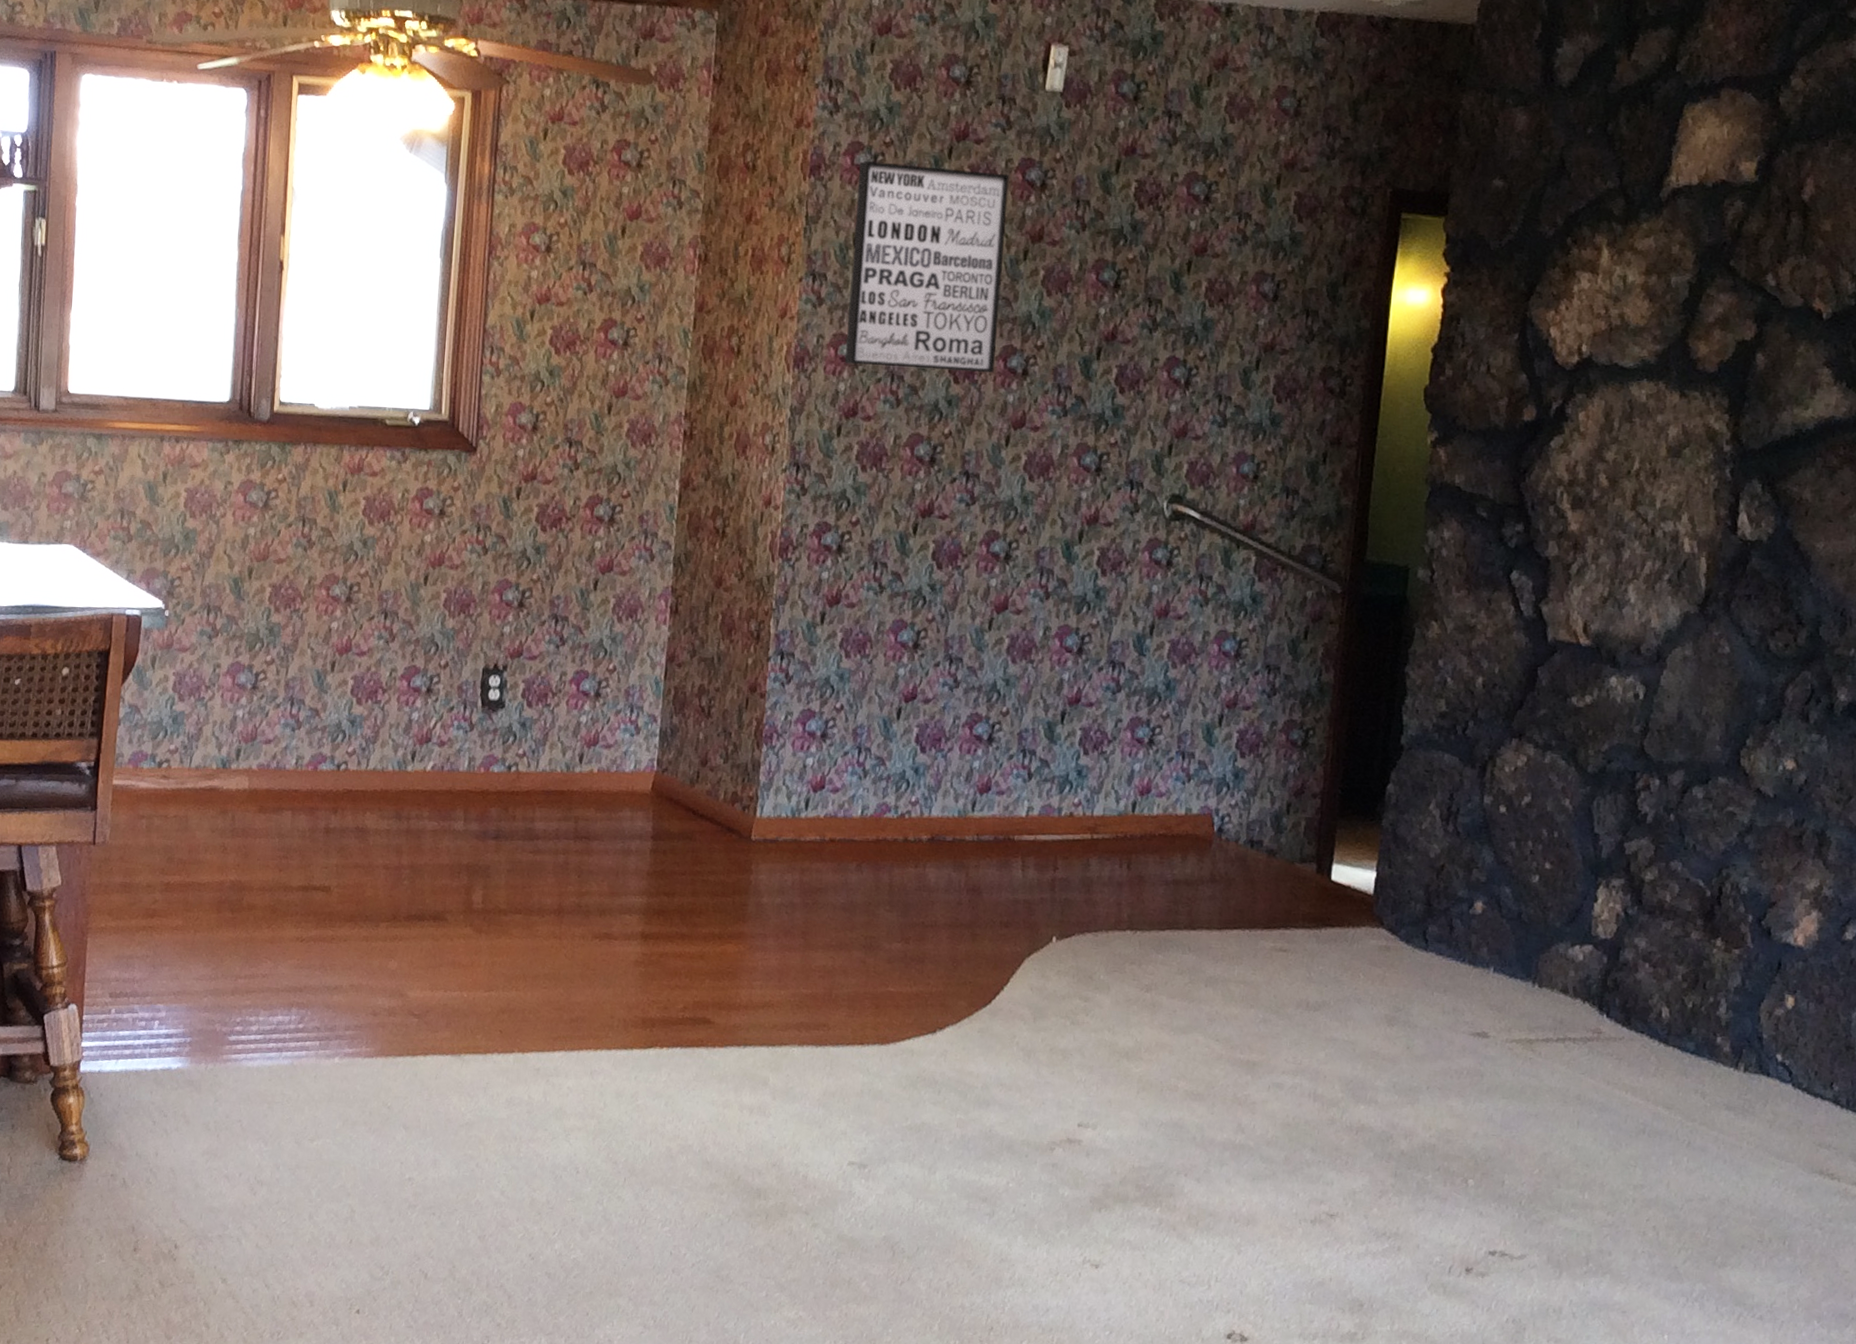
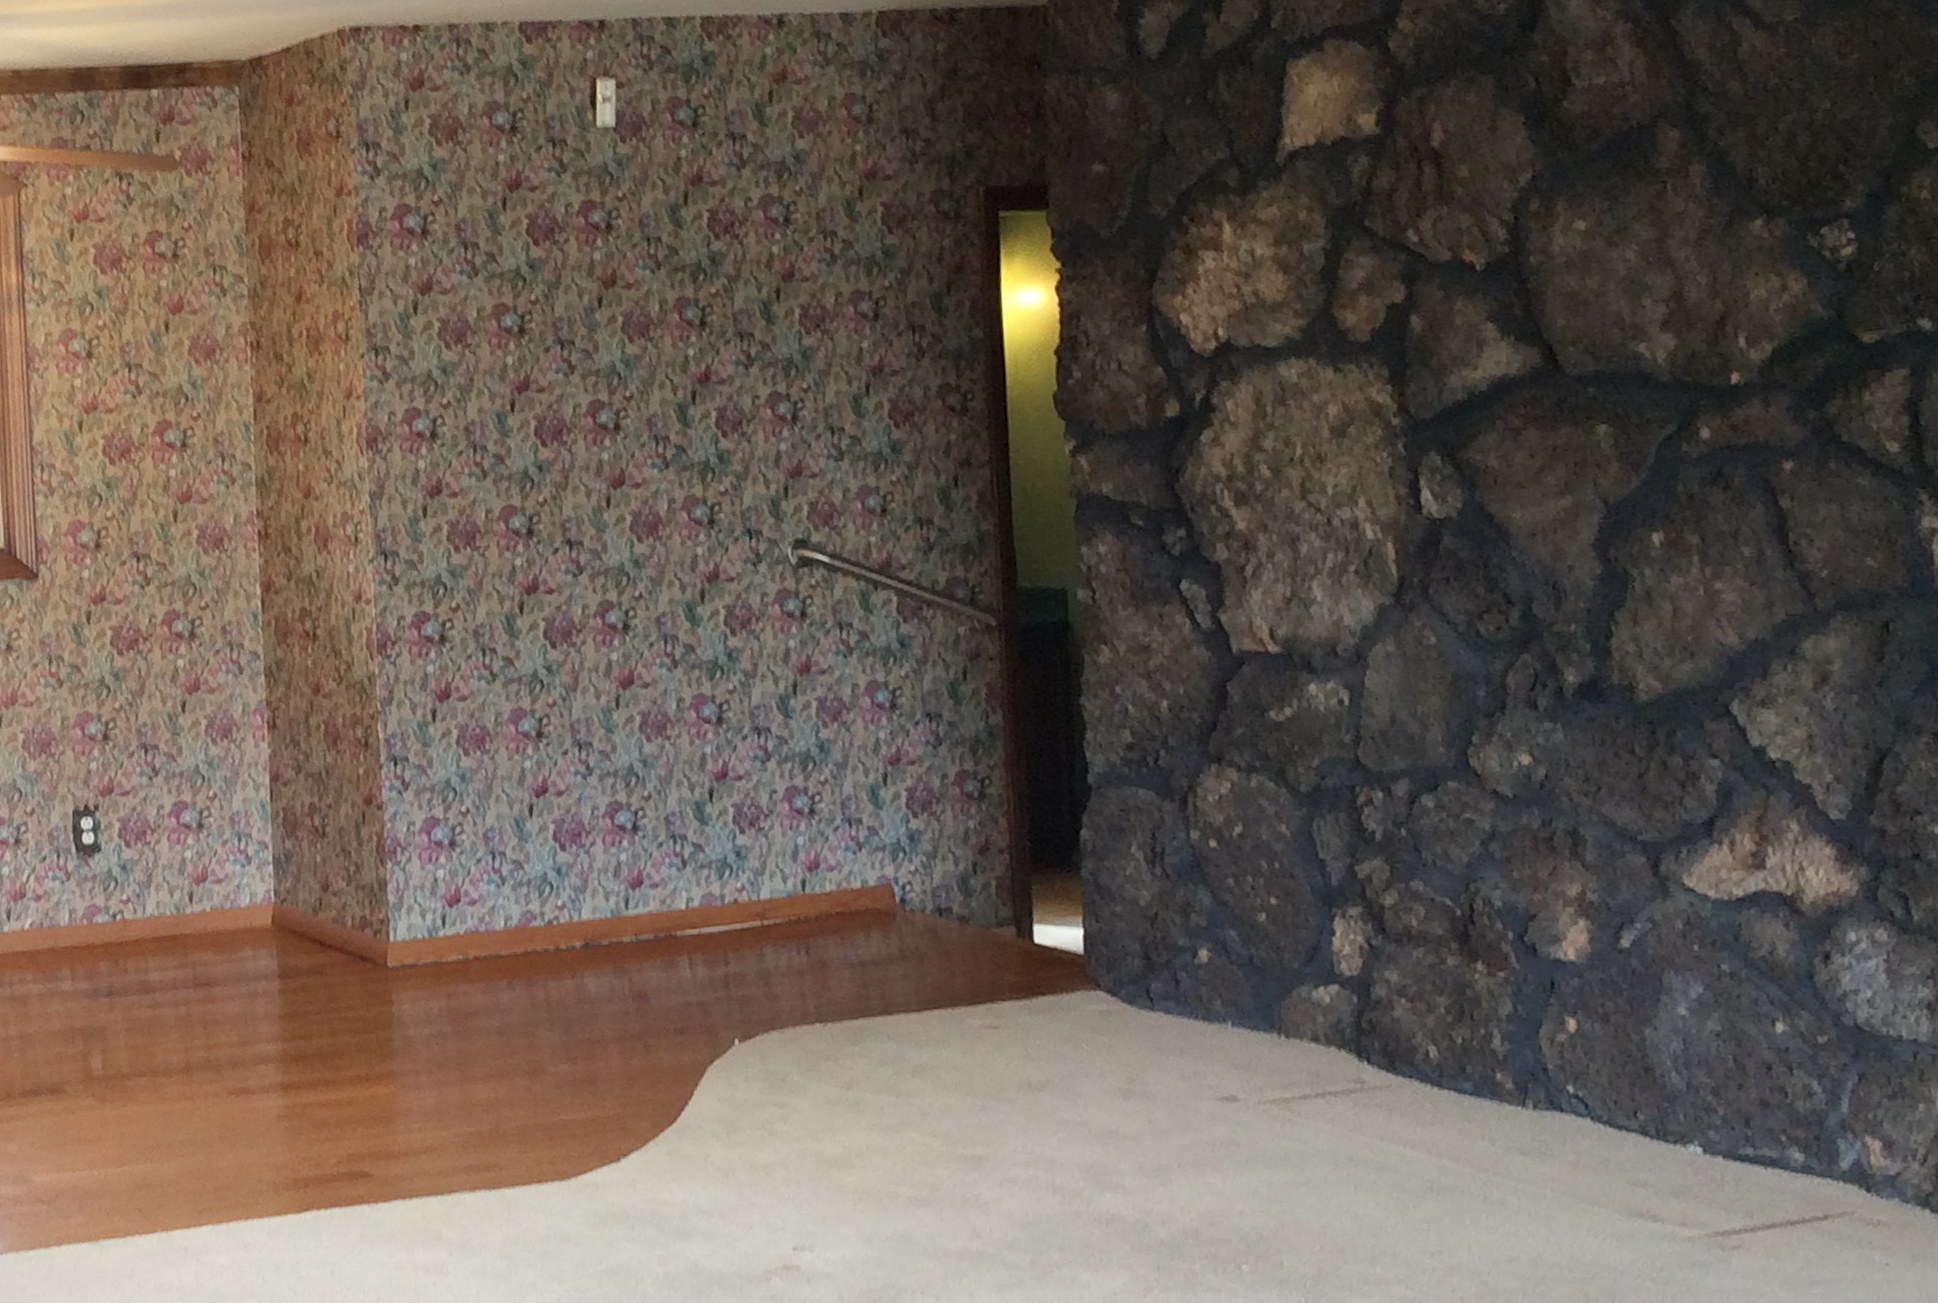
wall art: present [845,161,1009,373] -> none [410,219,583,439]

